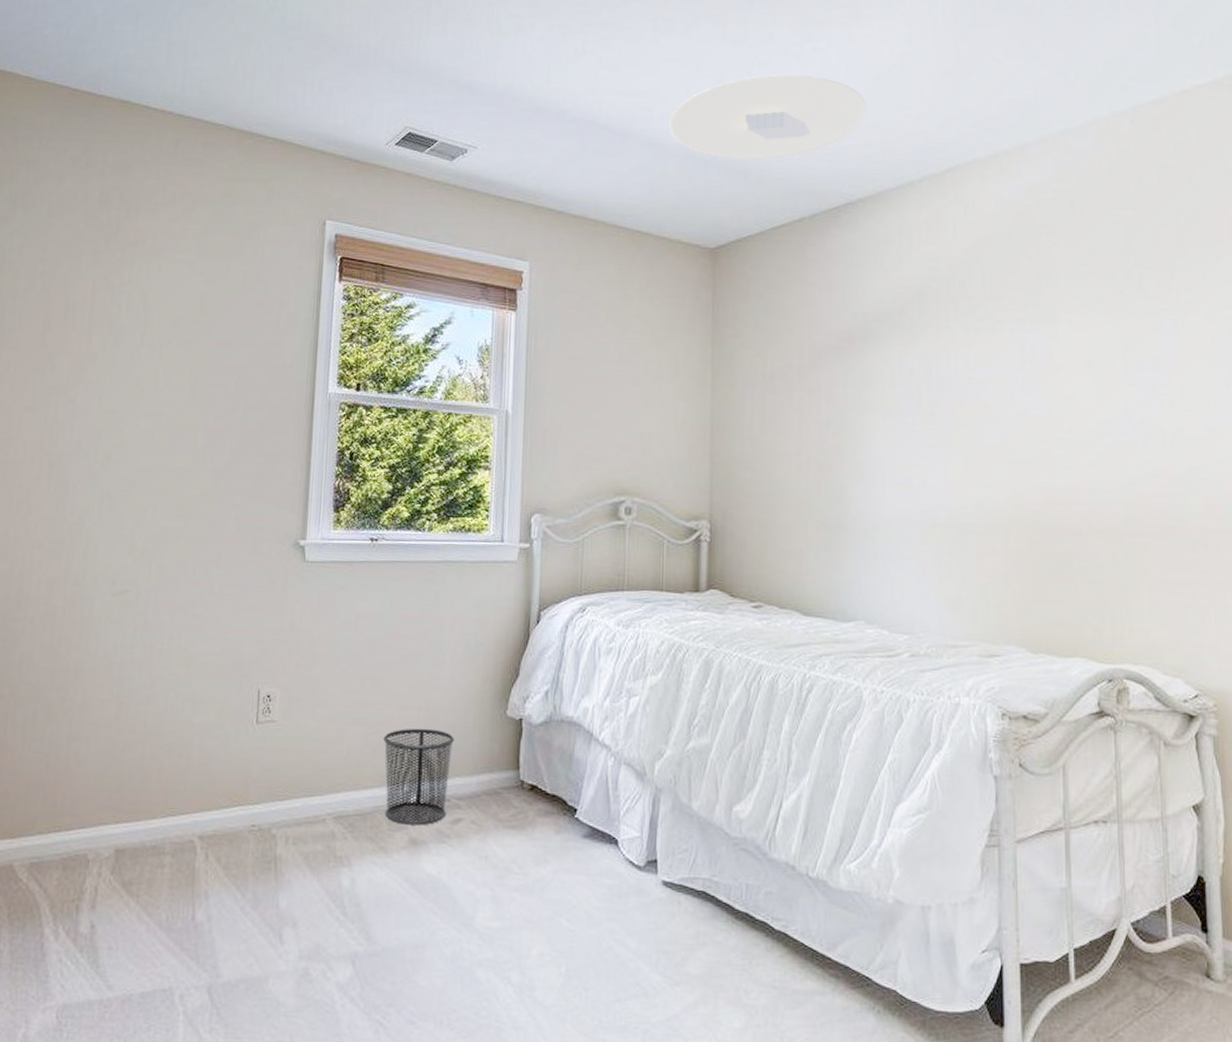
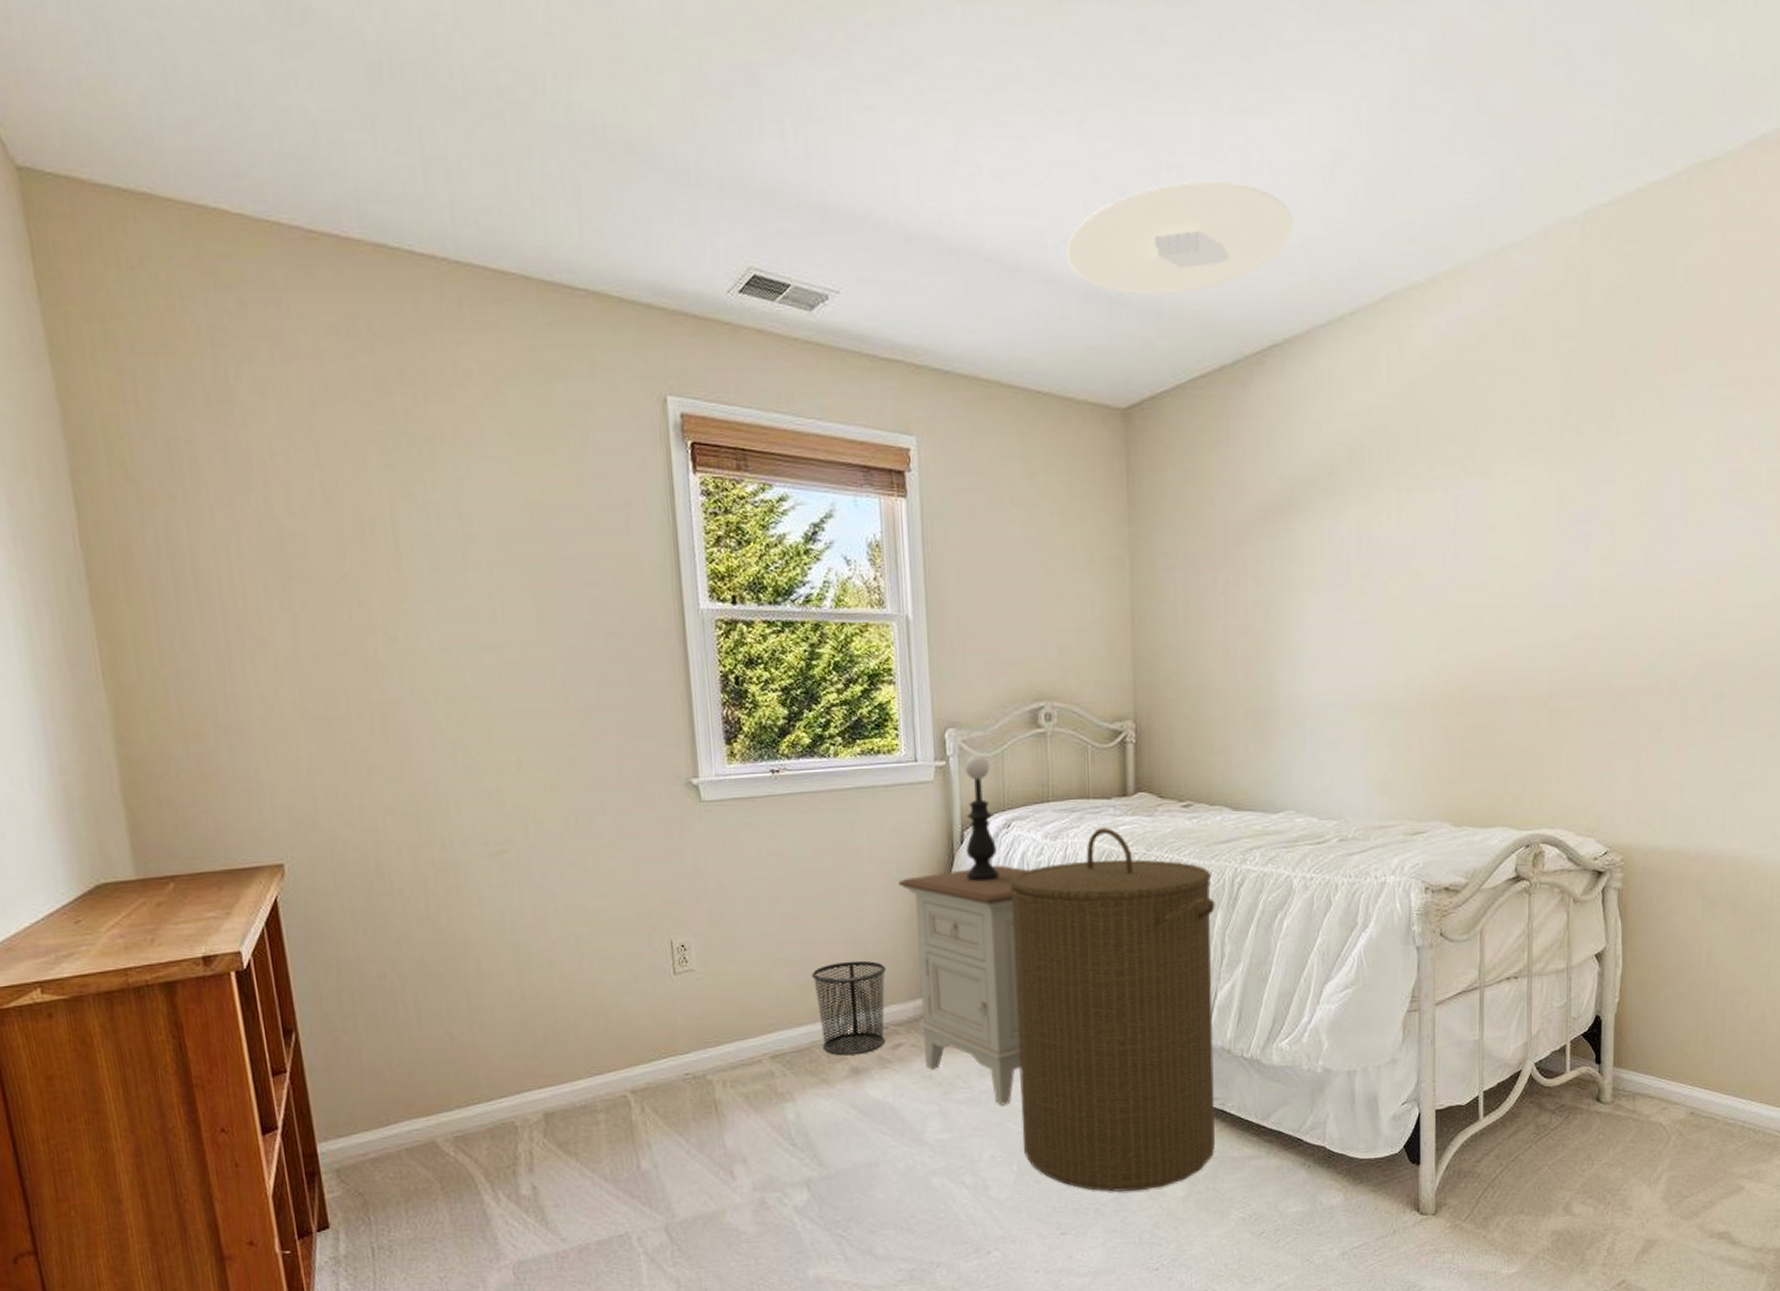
nightstand: none [475,647,599,898] -> present [899,865,1028,1105]
table lamp: none [540,540,571,661] -> present [964,755,999,881]
laundry hamper: none [573,620,783,1016] -> present [1010,828,1215,1193]

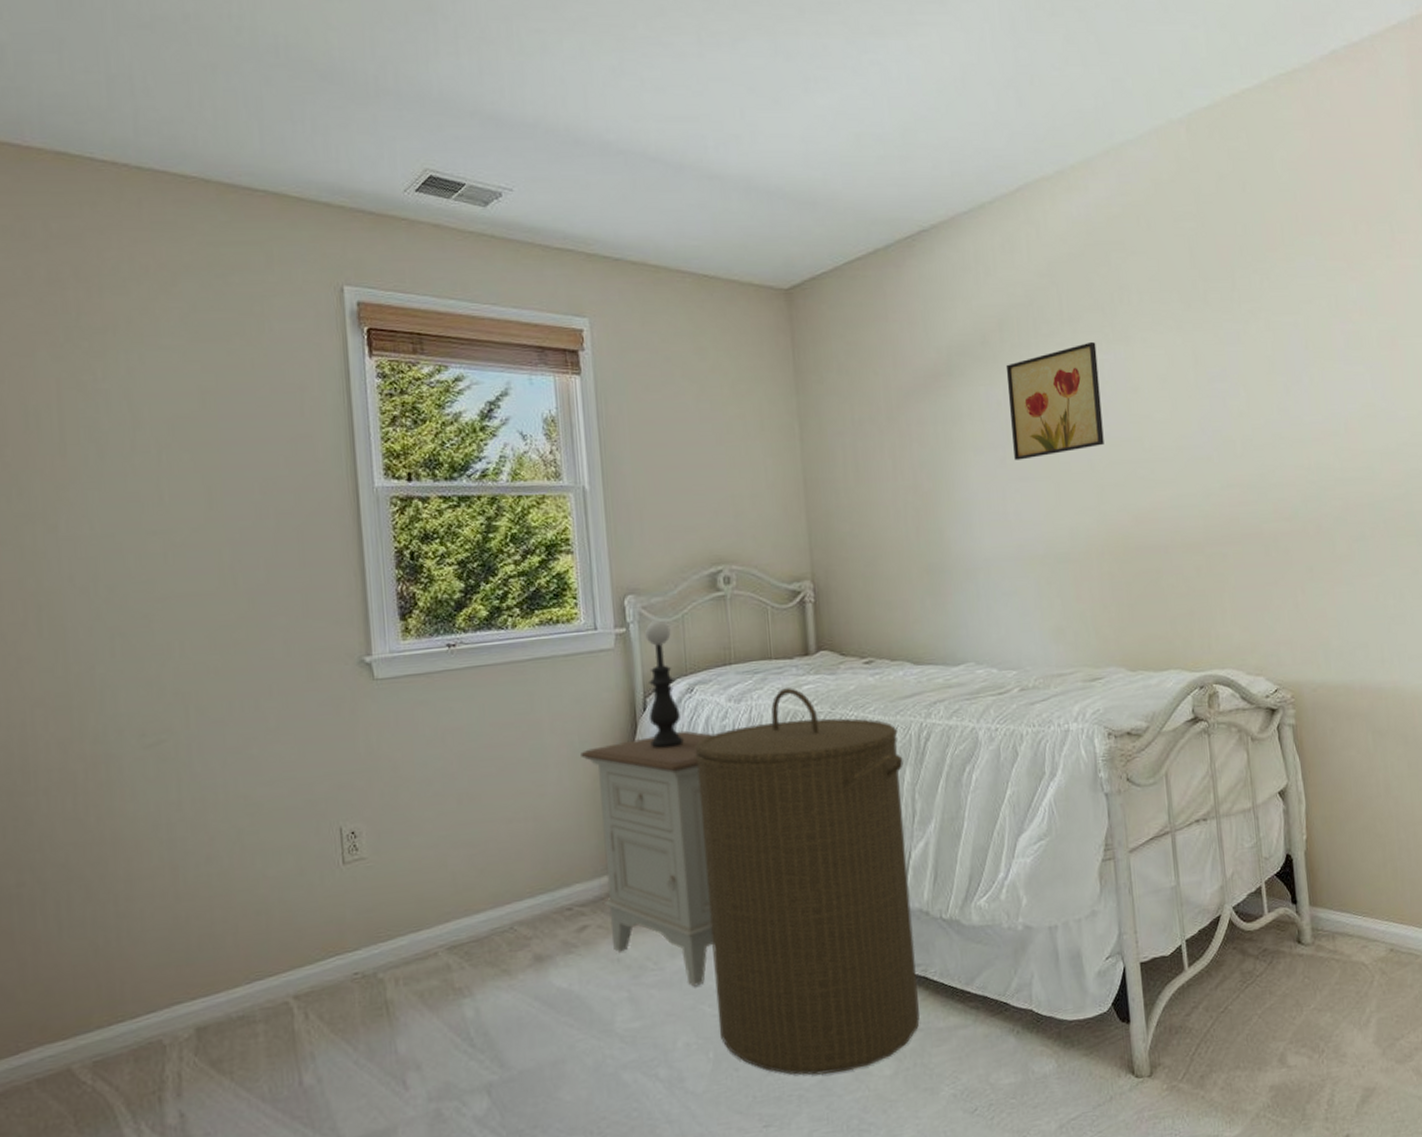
waste bin: present [811,960,886,1056] -> none [490,838,570,943]
ceiling light: present [1066,181,1293,295] -> none [725,91,932,189]
wall art: none [1352,474,1453,602] -> present [1005,341,1104,460]

